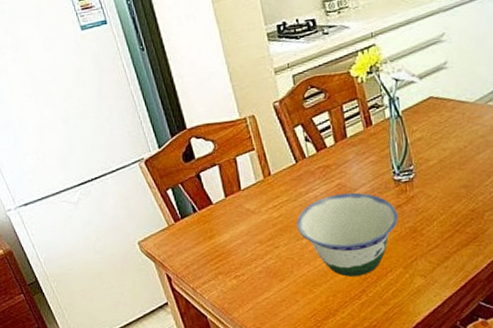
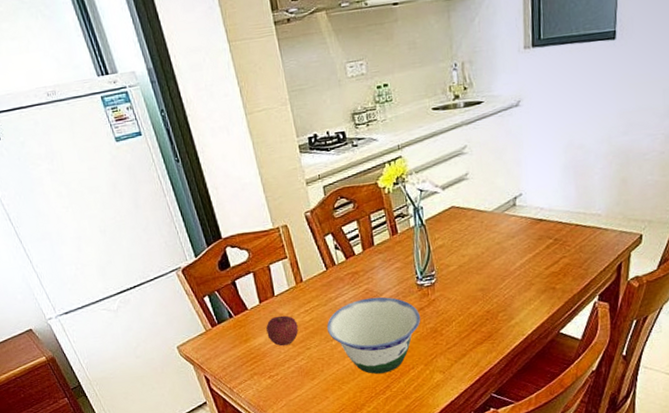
fruit: none [232,211,266,244] -> present [266,315,298,347]

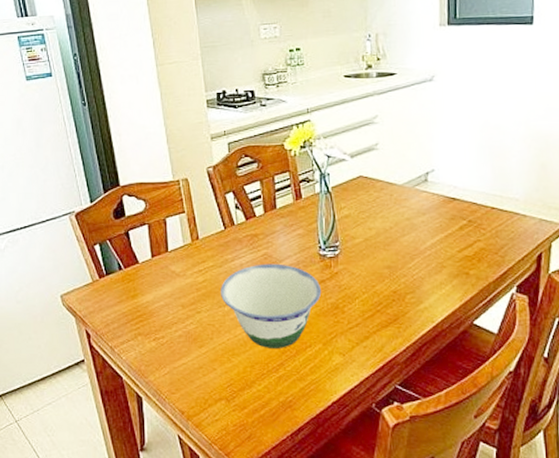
fruit: present [266,315,298,347] -> none [156,273,190,307]

